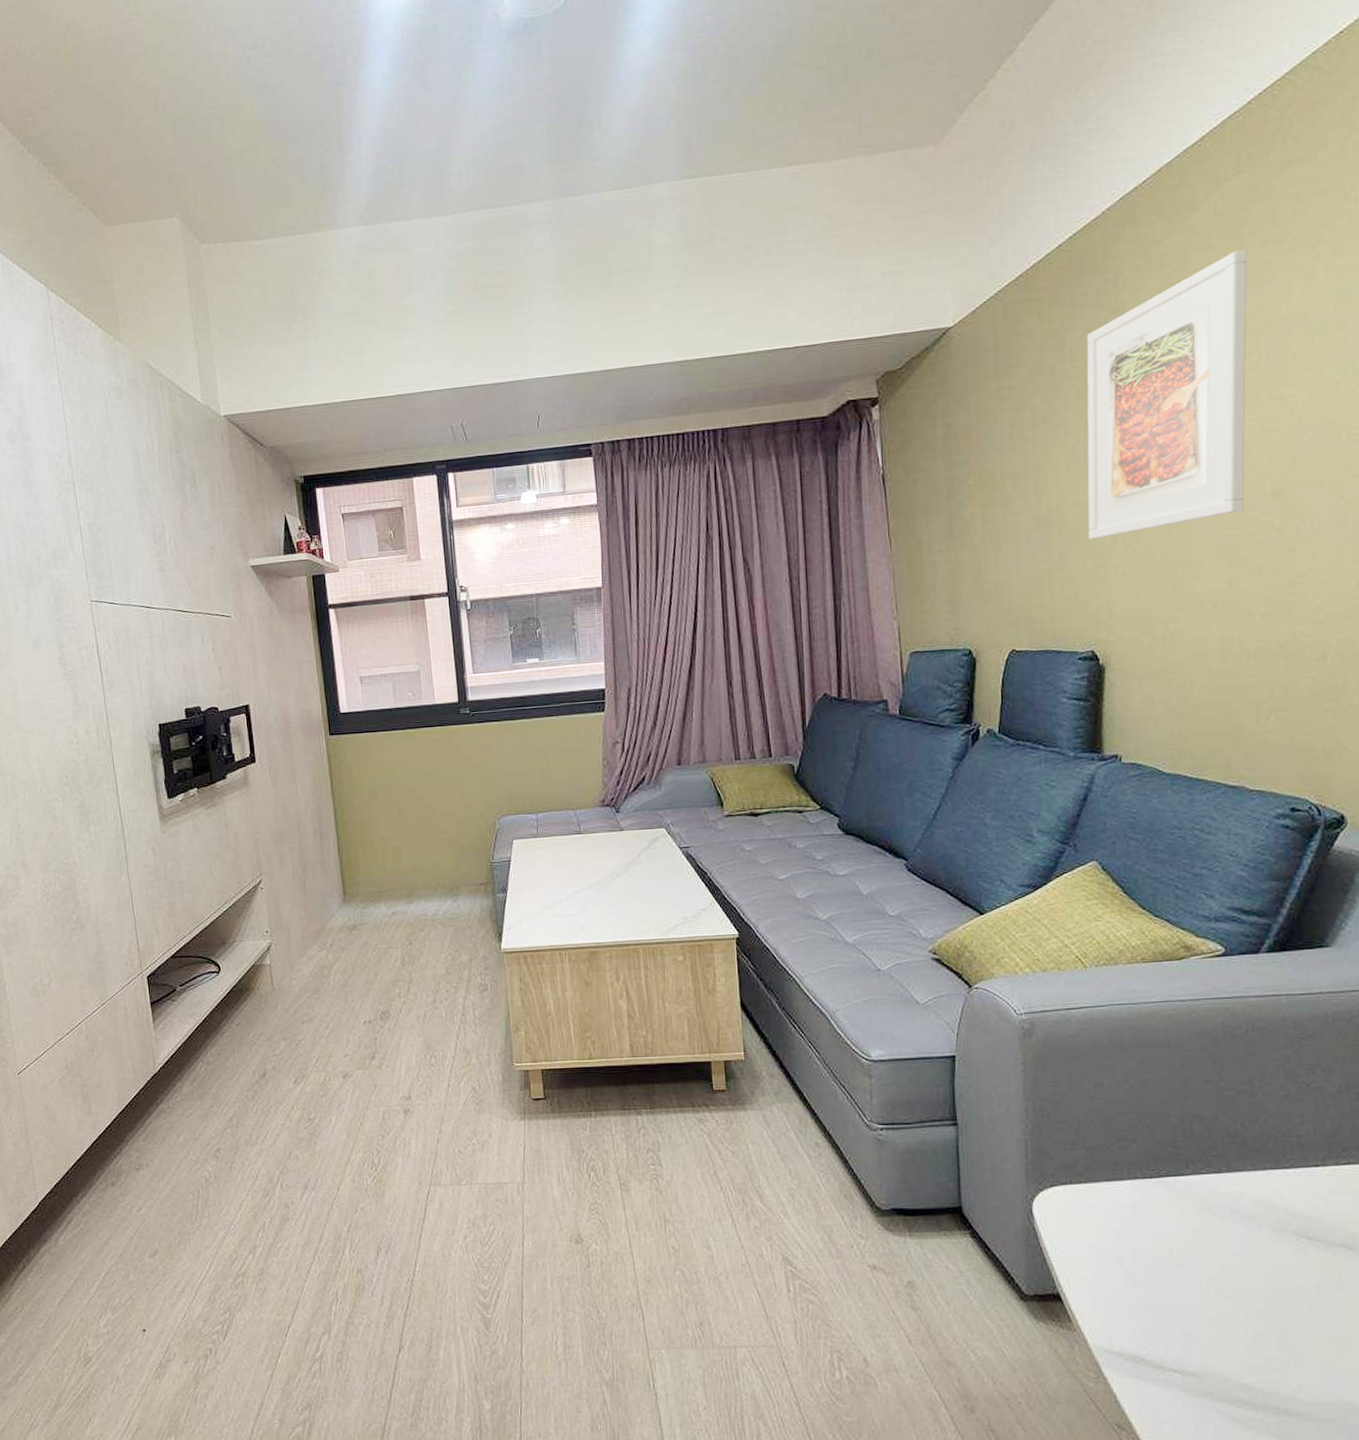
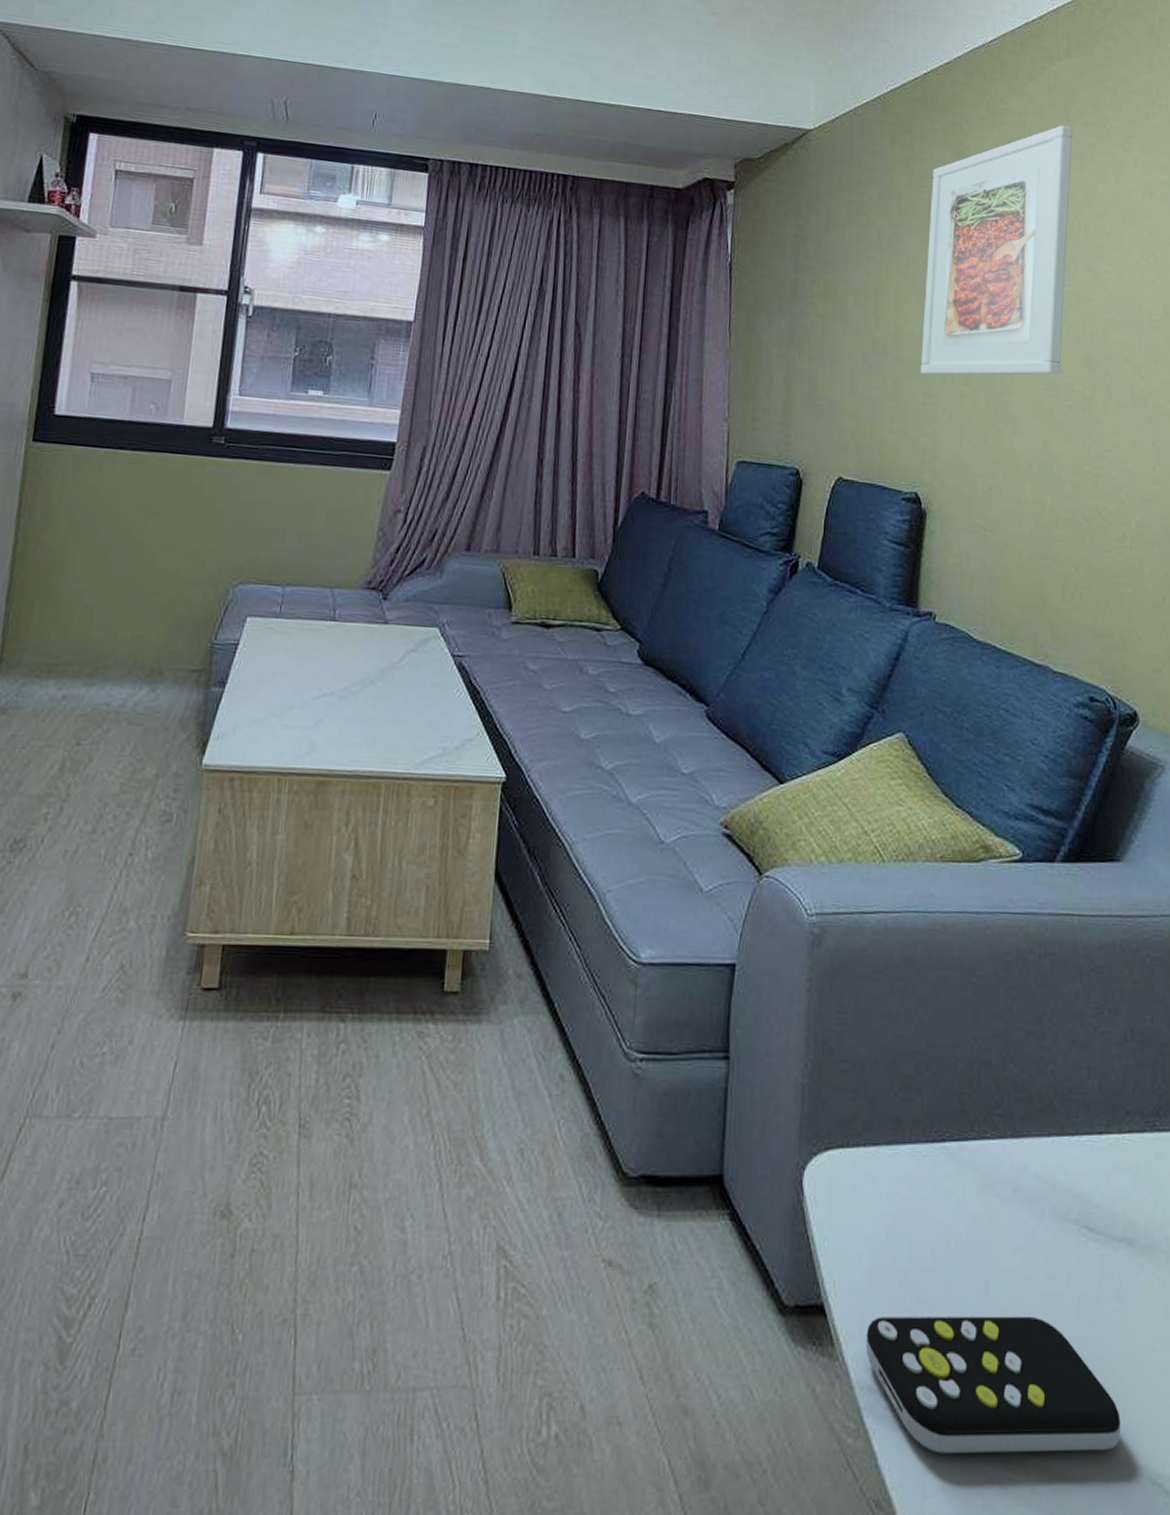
remote control: none [1099,1301,1345,1396] -> present [866,1316,1120,1454]

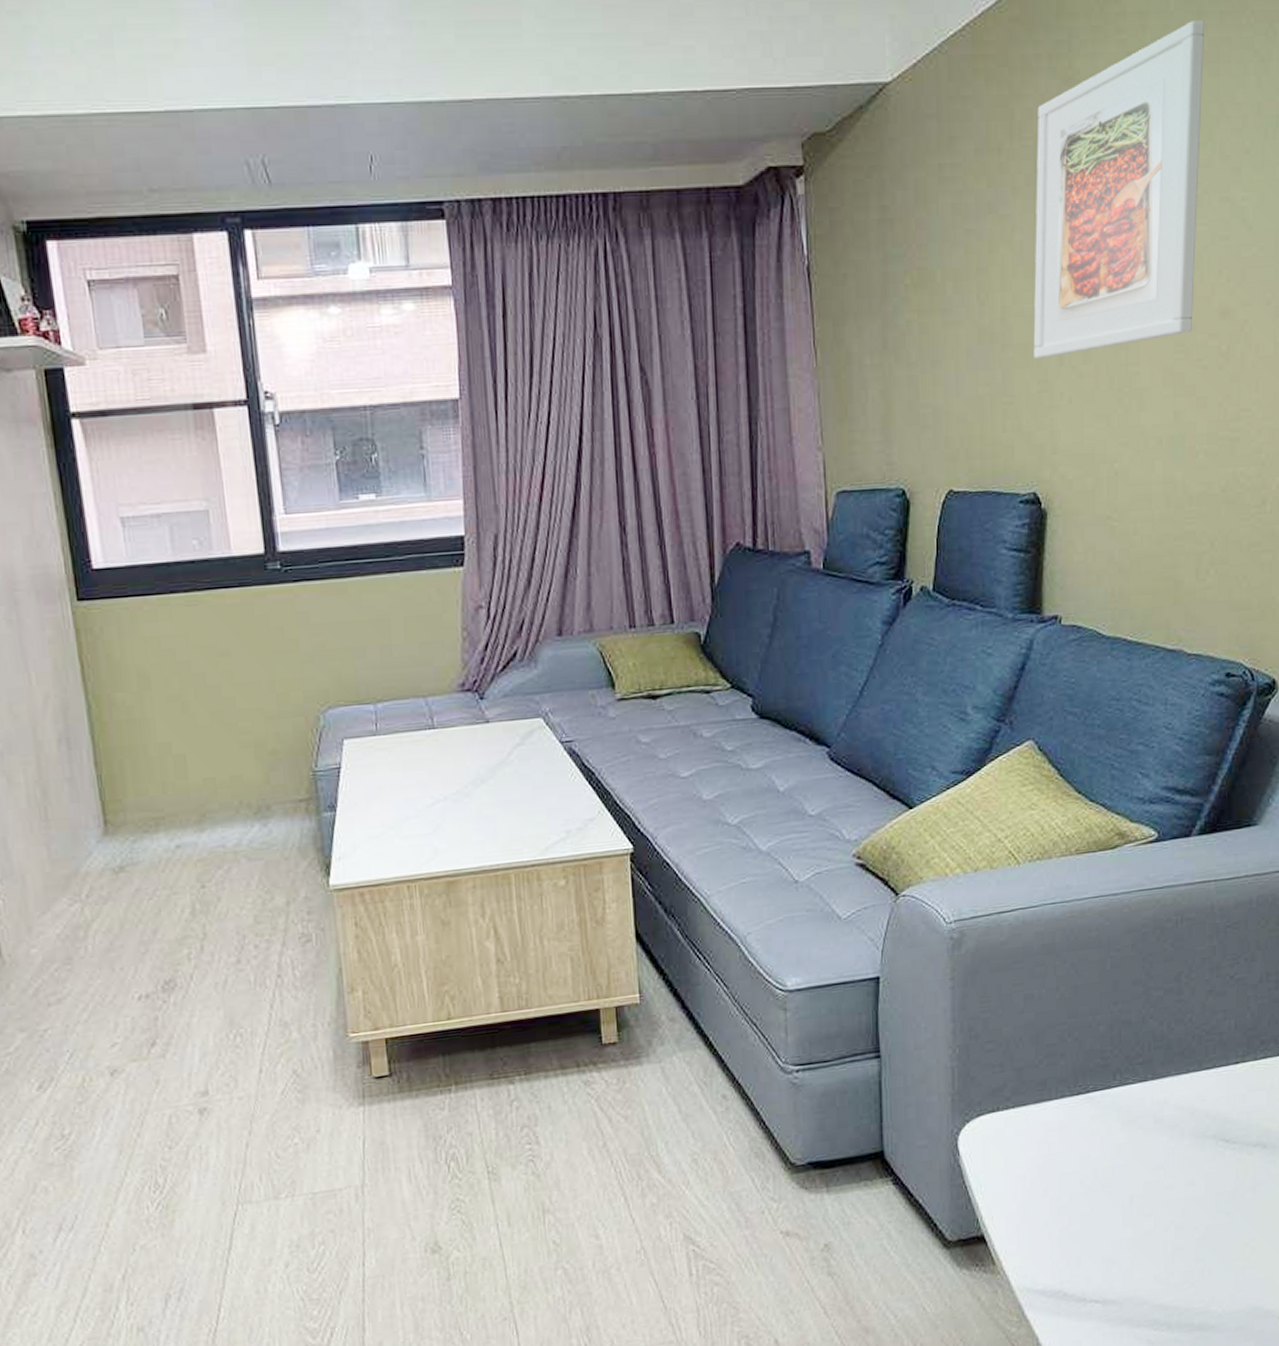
remote control: present [866,1316,1120,1454] -> none [1024,1215,1254,1328]

